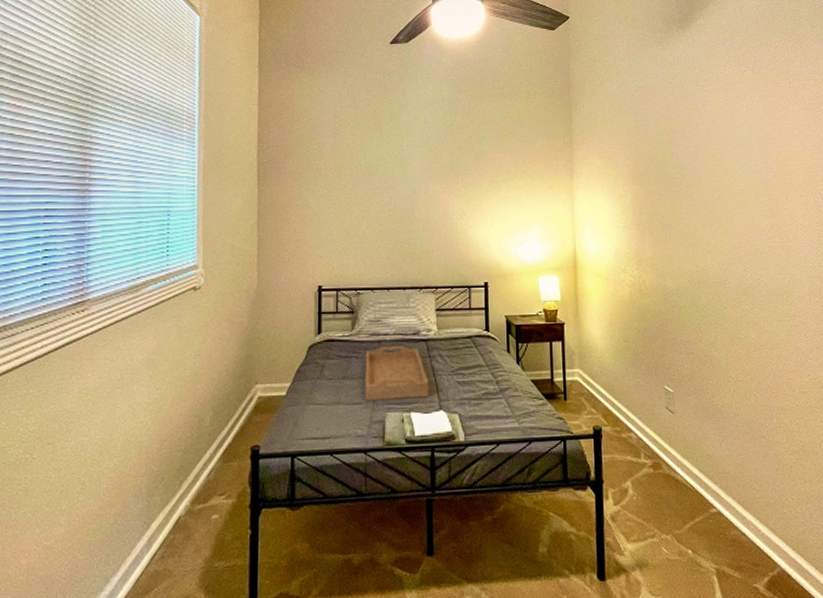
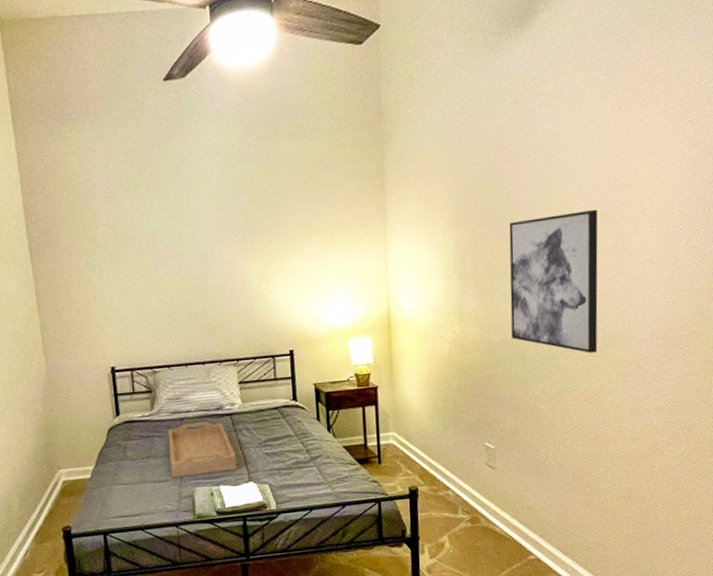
wall art: none [678,177,763,306] -> present [509,209,598,354]

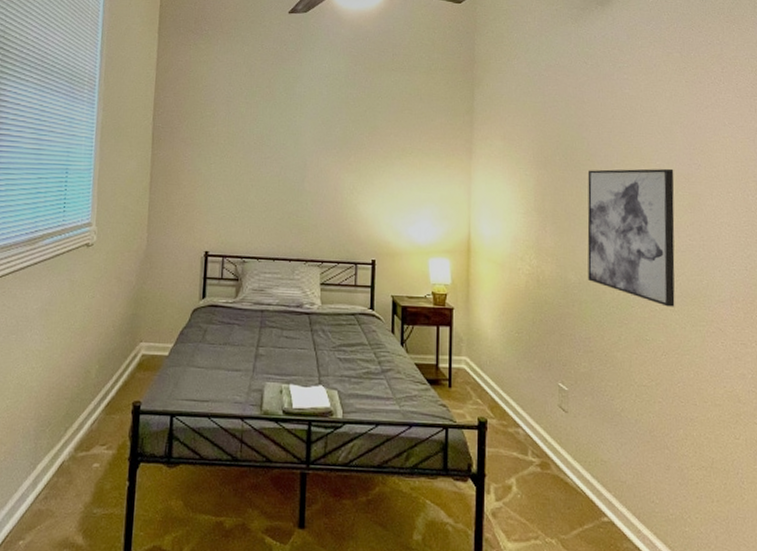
serving tray: present [168,422,238,479] -> none [245,316,310,371]

